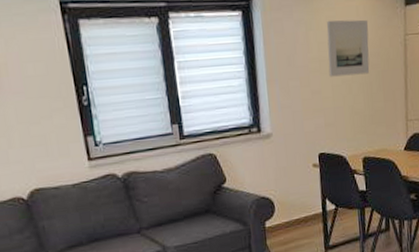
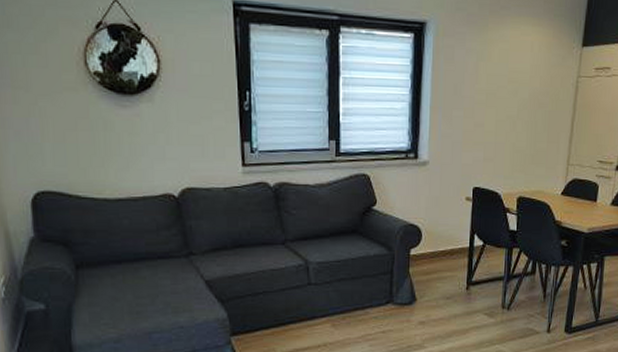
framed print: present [326,19,370,77] -> none [494,52,542,112]

